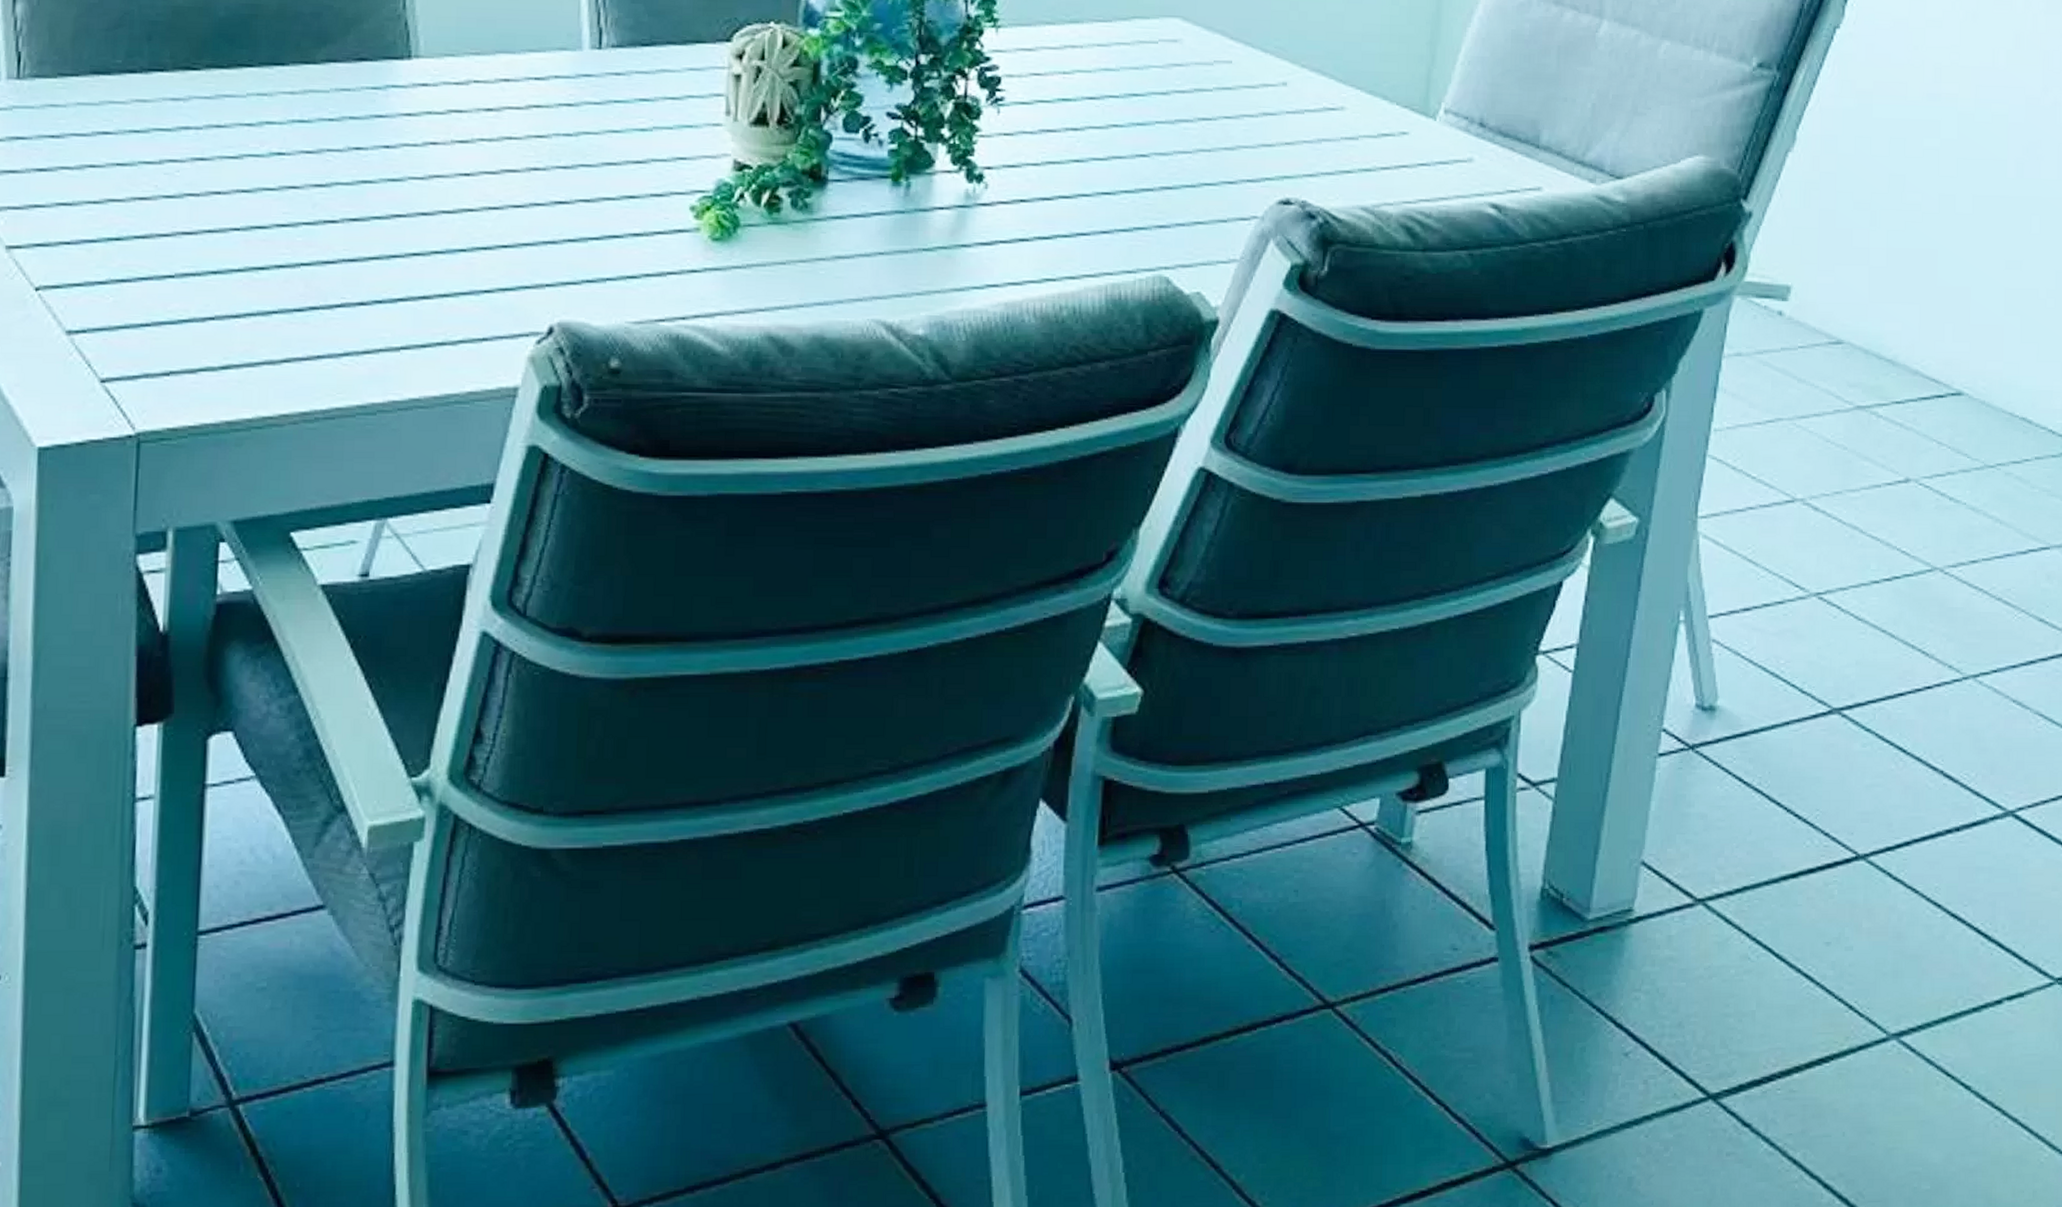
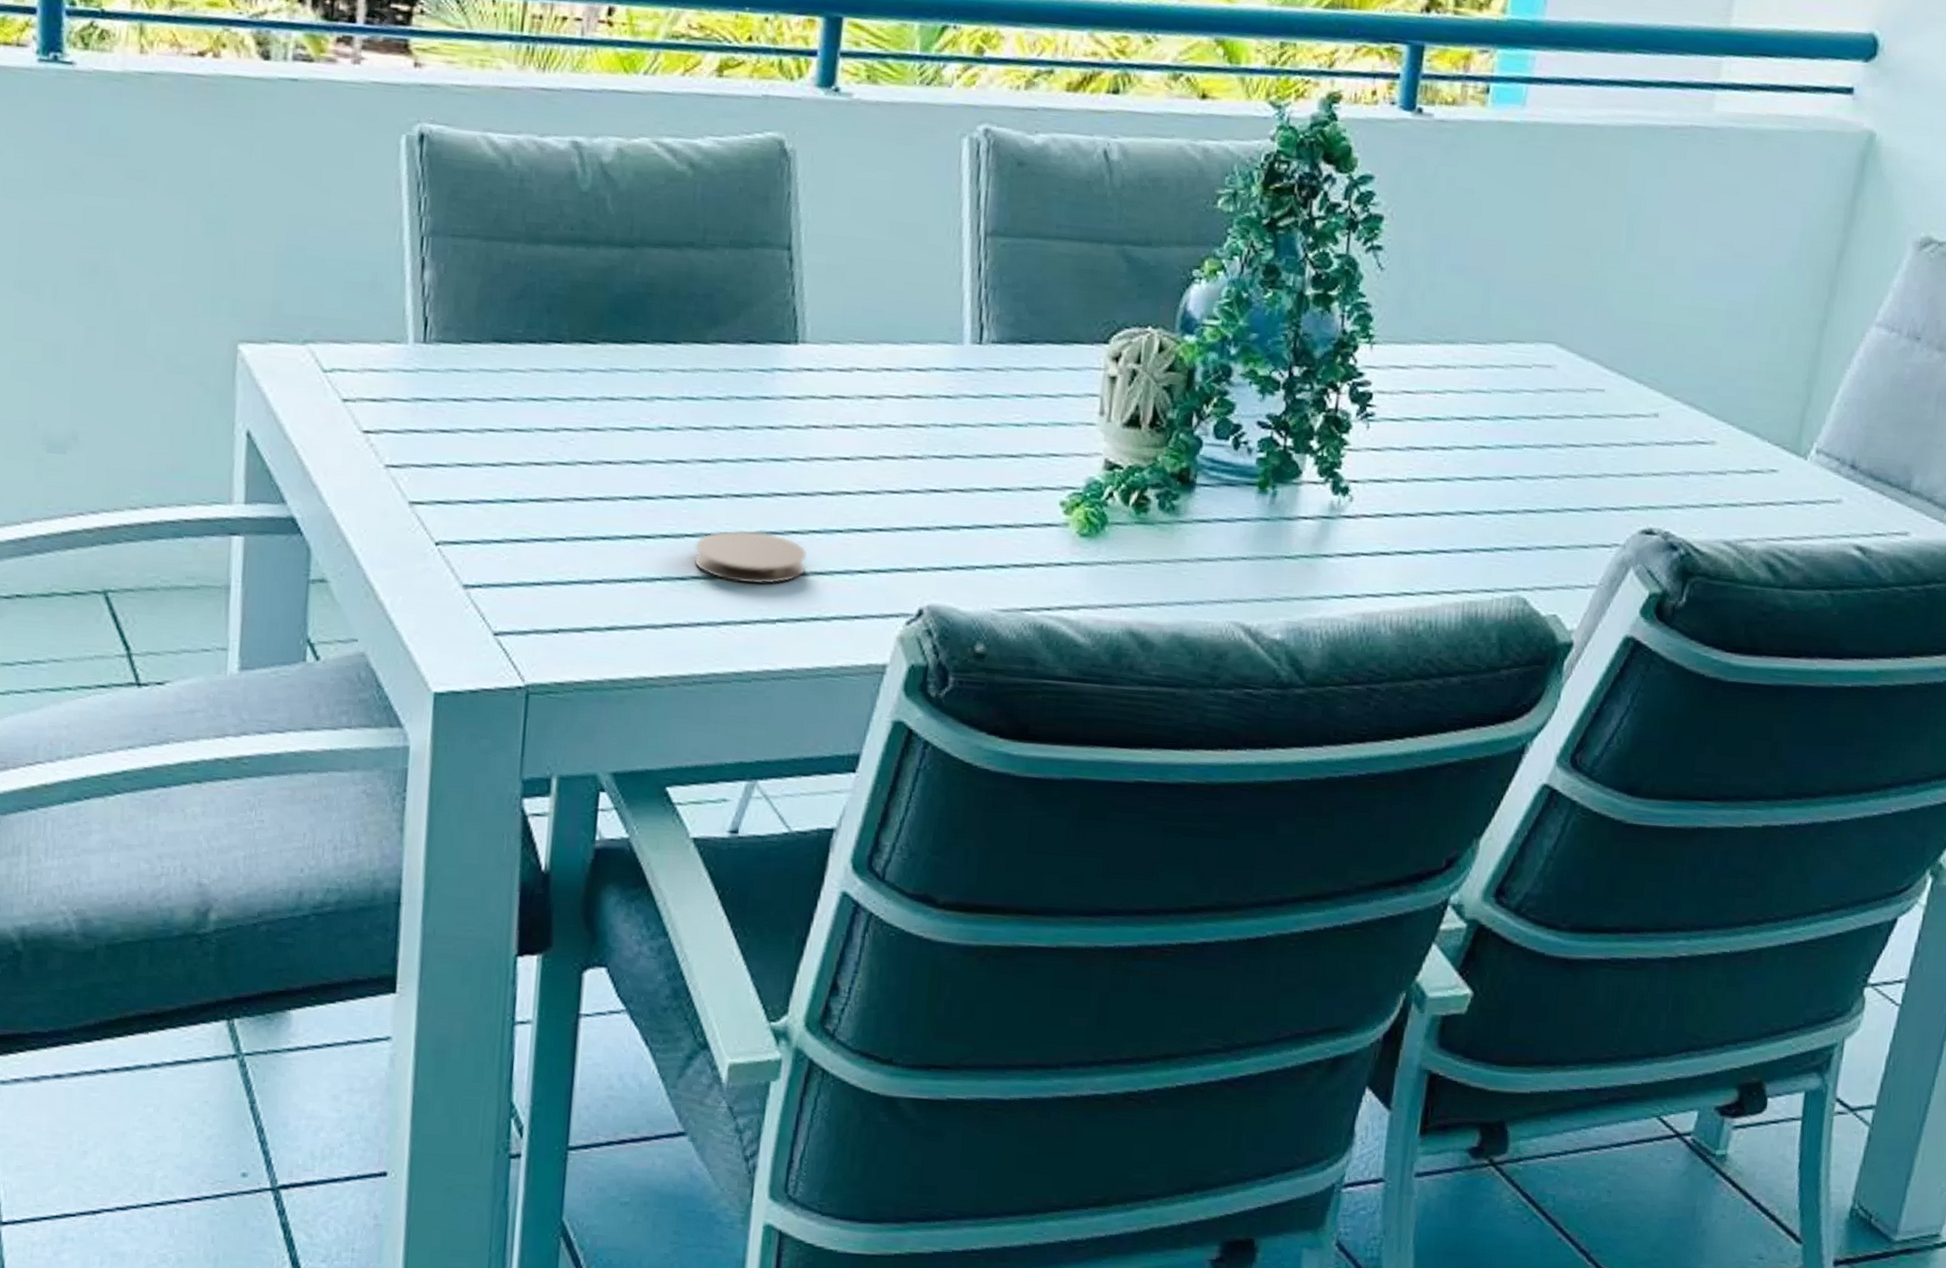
coaster: none [310,254,430,312] -> present [693,529,808,585]

